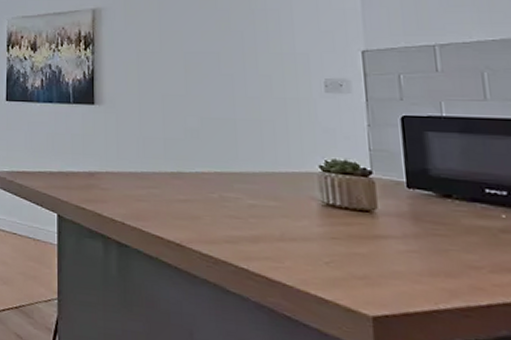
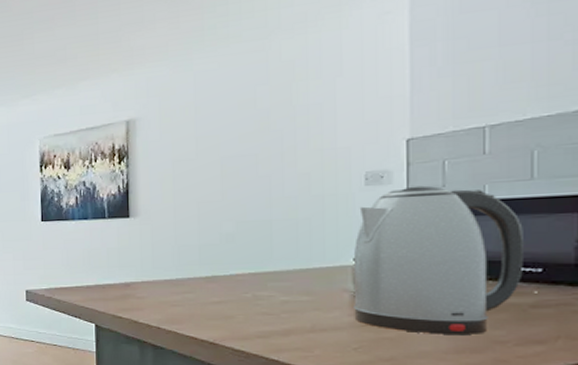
kettle: none [318,97,489,257] -> present [353,185,523,334]

